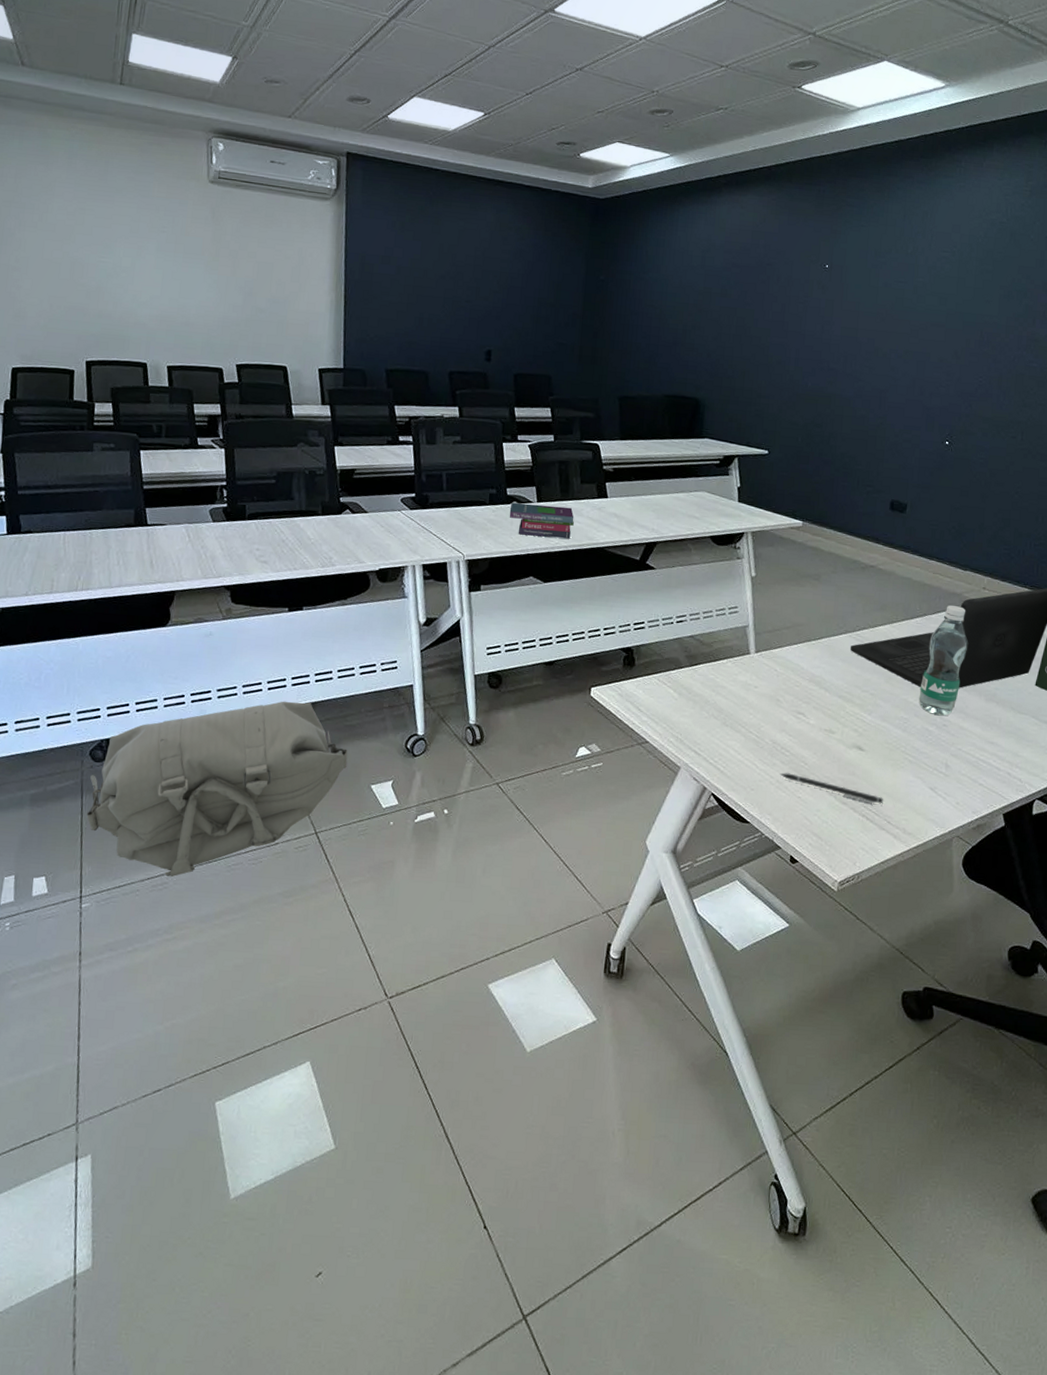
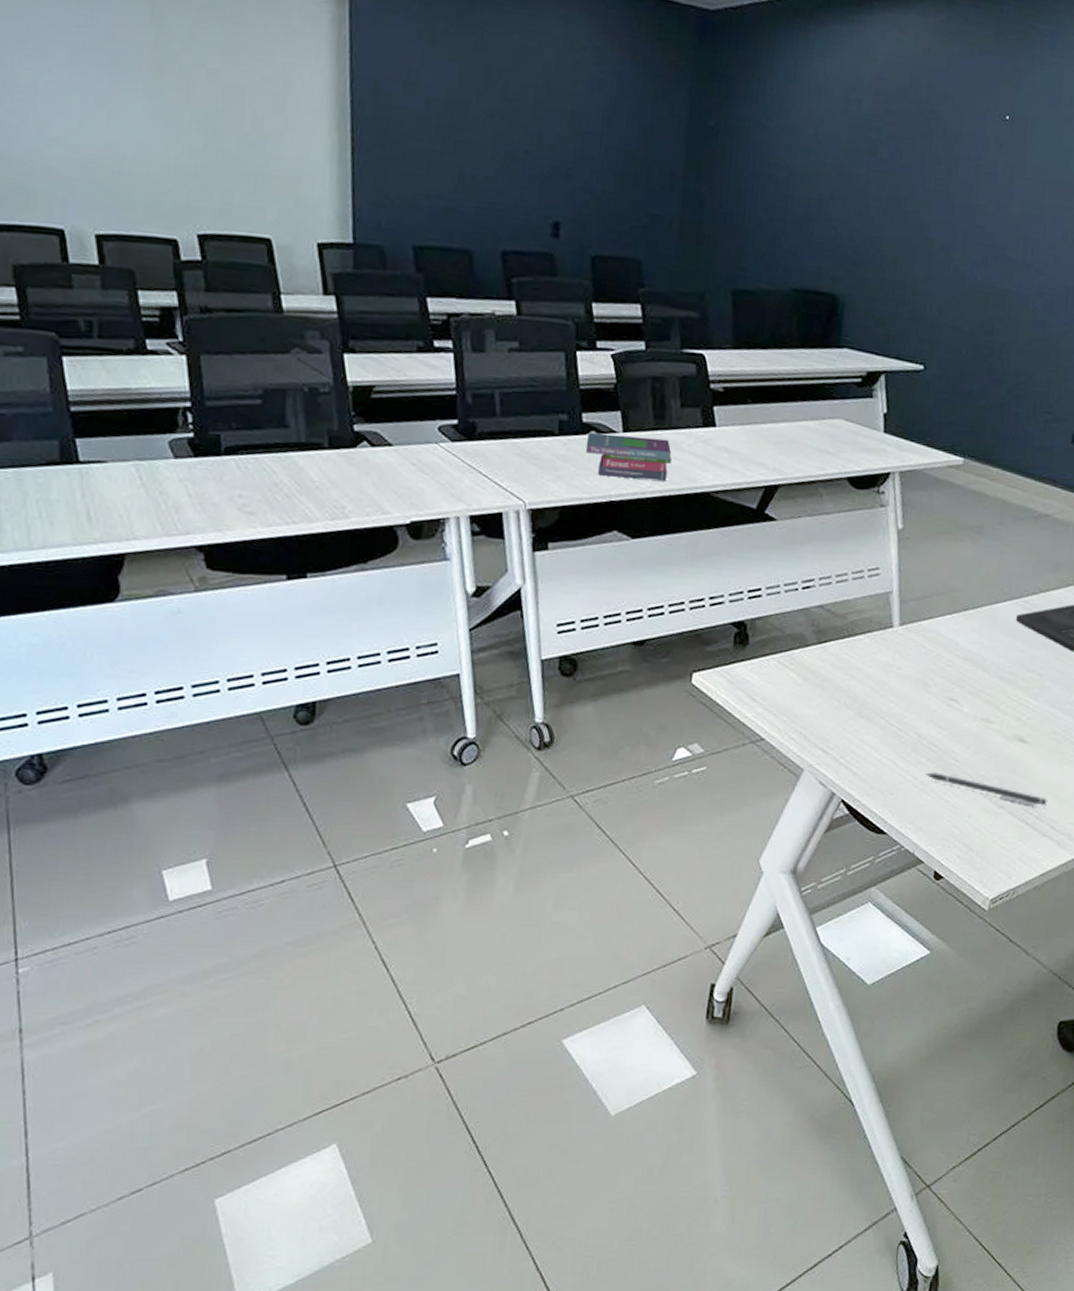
duffel bag: present [86,701,348,877] -> none [17,698,375,928]

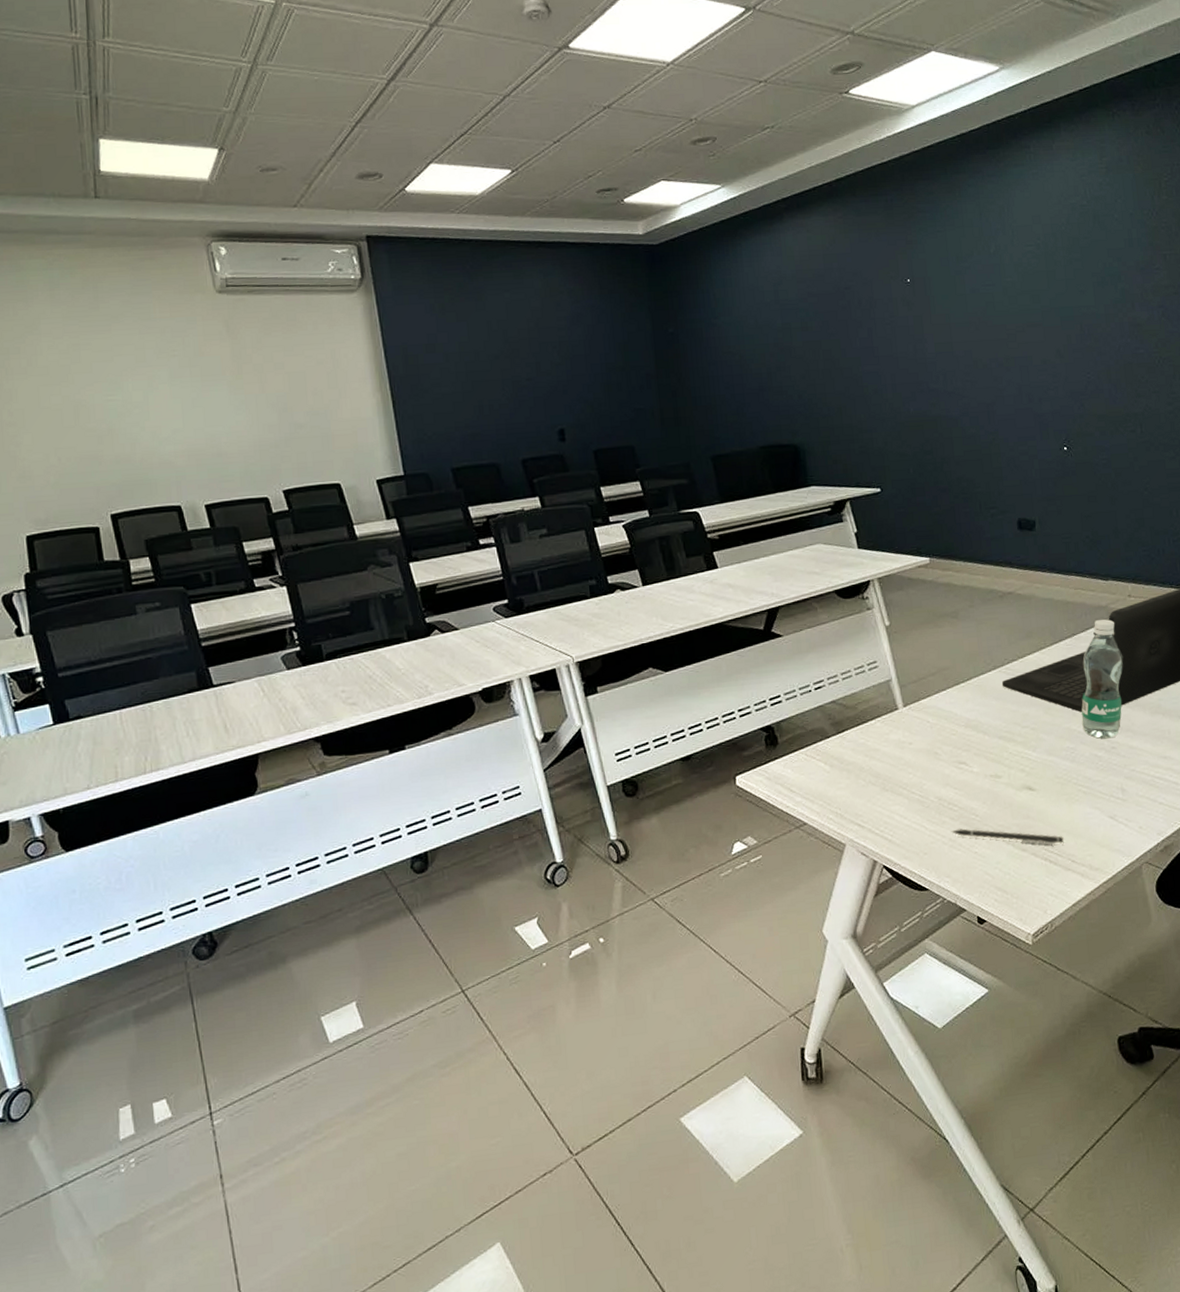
books: present [585,432,672,481] -> none [614,585,687,625]

